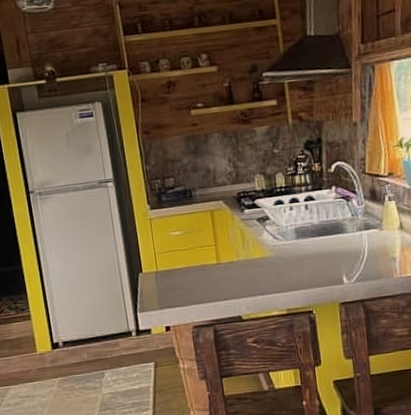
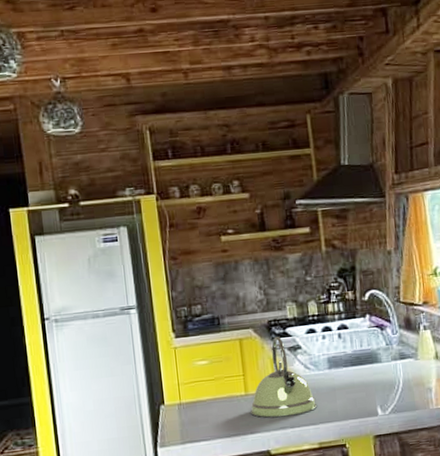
kettle: none [223,208,285,286] -> present [251,337,317,418]

